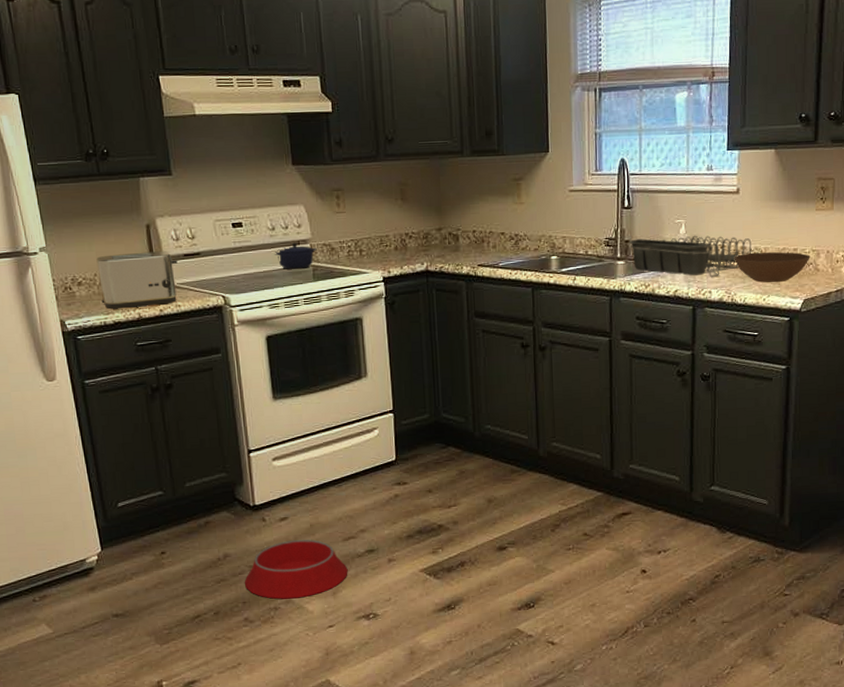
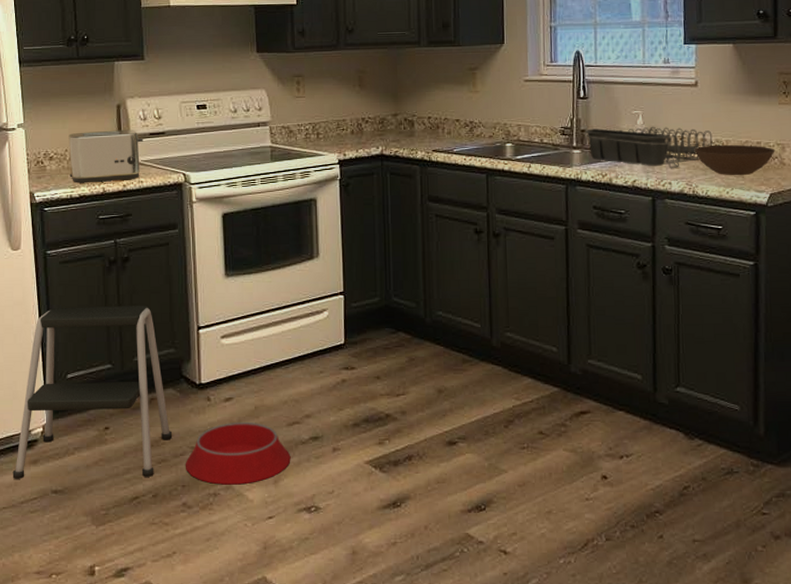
step stool: none [70,432,230,606] -> present [12,306,173,479]
cooking pot: present [274,242,317,269] -> none [235,124,276,150]

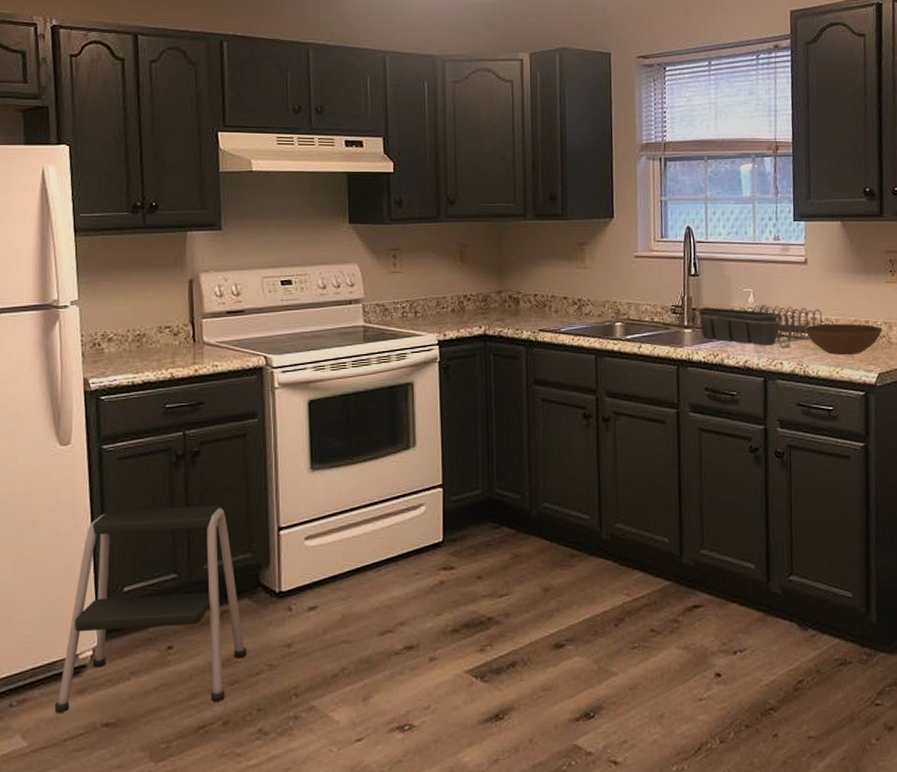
toaster: present [68,130,143,185] -> none [131,307,219,369]
pet bowl: present [185,421,291,485] -> none [261,632,382,706]

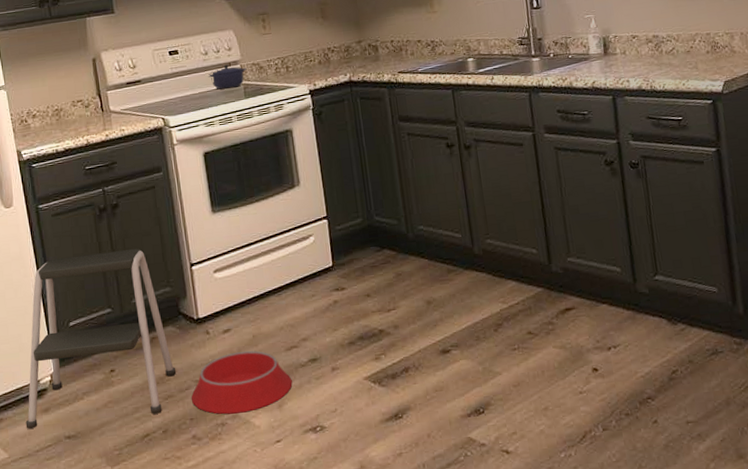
pet bowl: none [261,632,382,706] -> present [191,350,293,414]
cooking pot: none [323,302,369,330] -> present [208,64,247,90]
dish rack: present [696,304,831,349] -> none [542,26,673,68]
bowl: present [804,323,883,356] -> none [647,36,725,69]

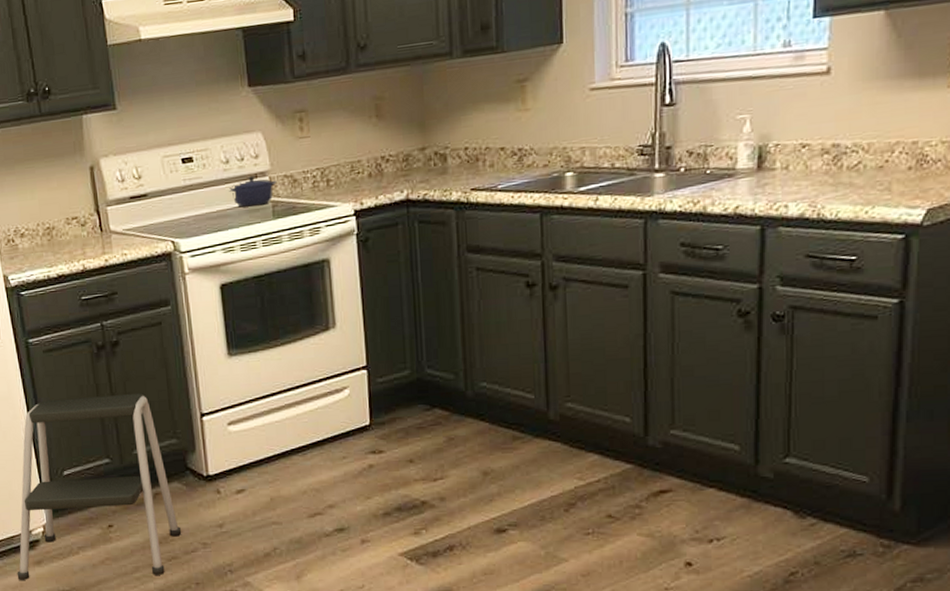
pet bowl: present [191,350,293,414] -> none [197,514,314,582]

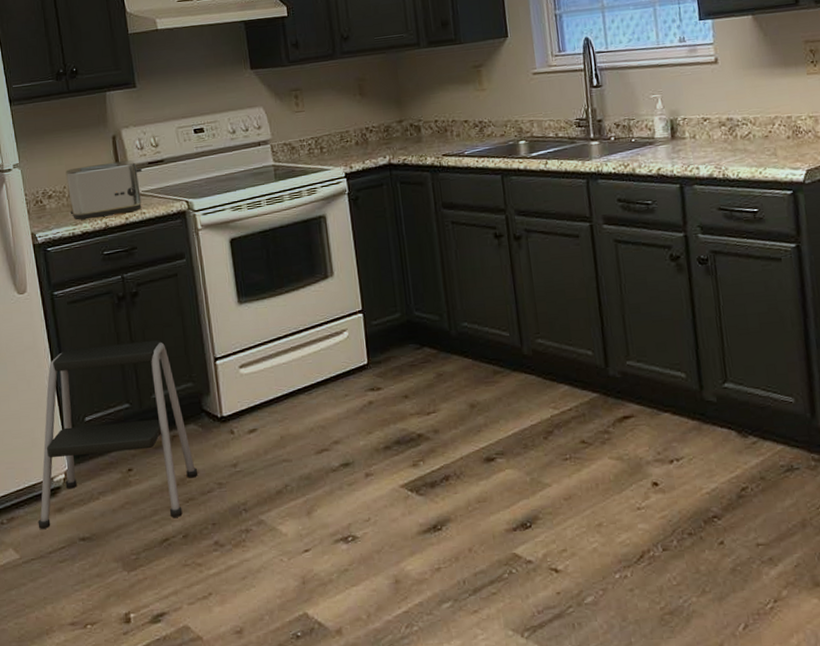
toaster: none [39,194,123,263] -> present [65,160,142,221]
cooking pot: present [228,175,277,207] -> none [235,143,278,171]

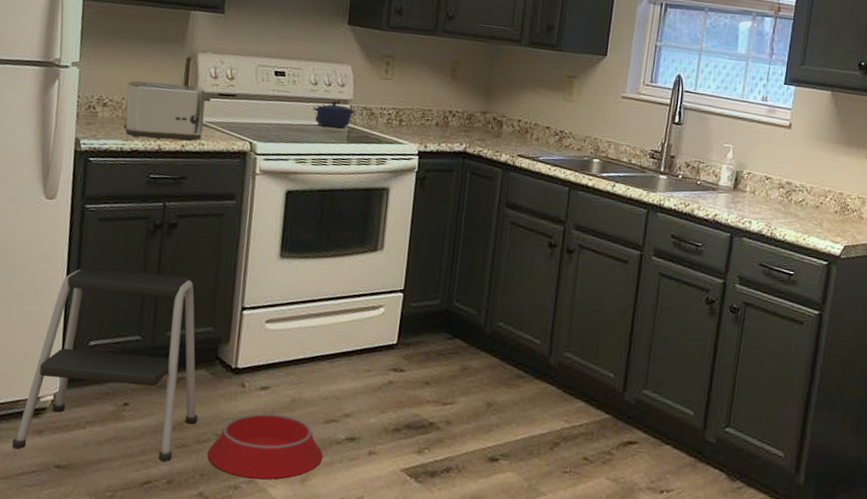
pet bowl: none [213,452,323,520] -> present [207,413,323,480]
cooking pot: none [235,143,278,171] -> present [311,100,356,129]

